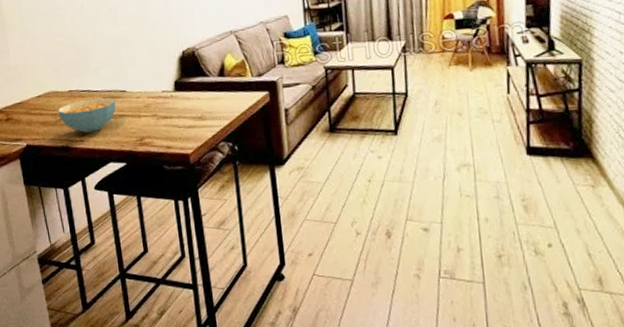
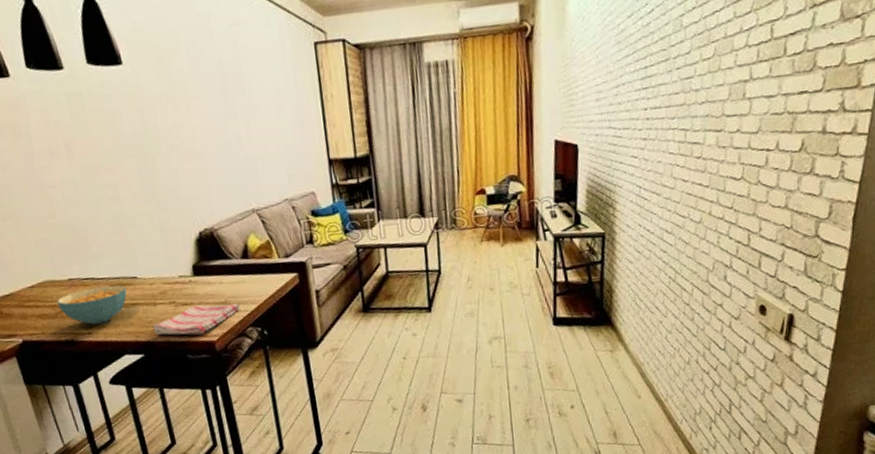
dish towel: none [135,119,215,147] -> present [152,304,241,335]

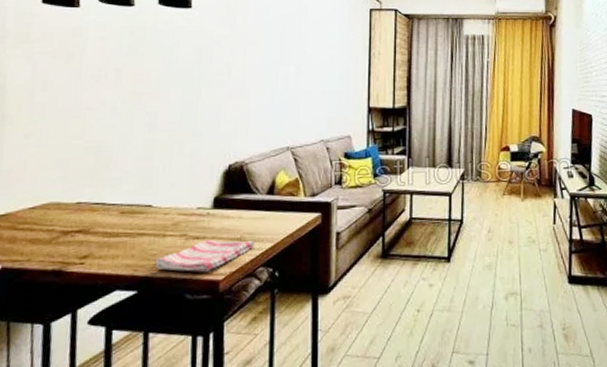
cereal bowl: present [57,285,127,325] -> none [56,212,137,254]

